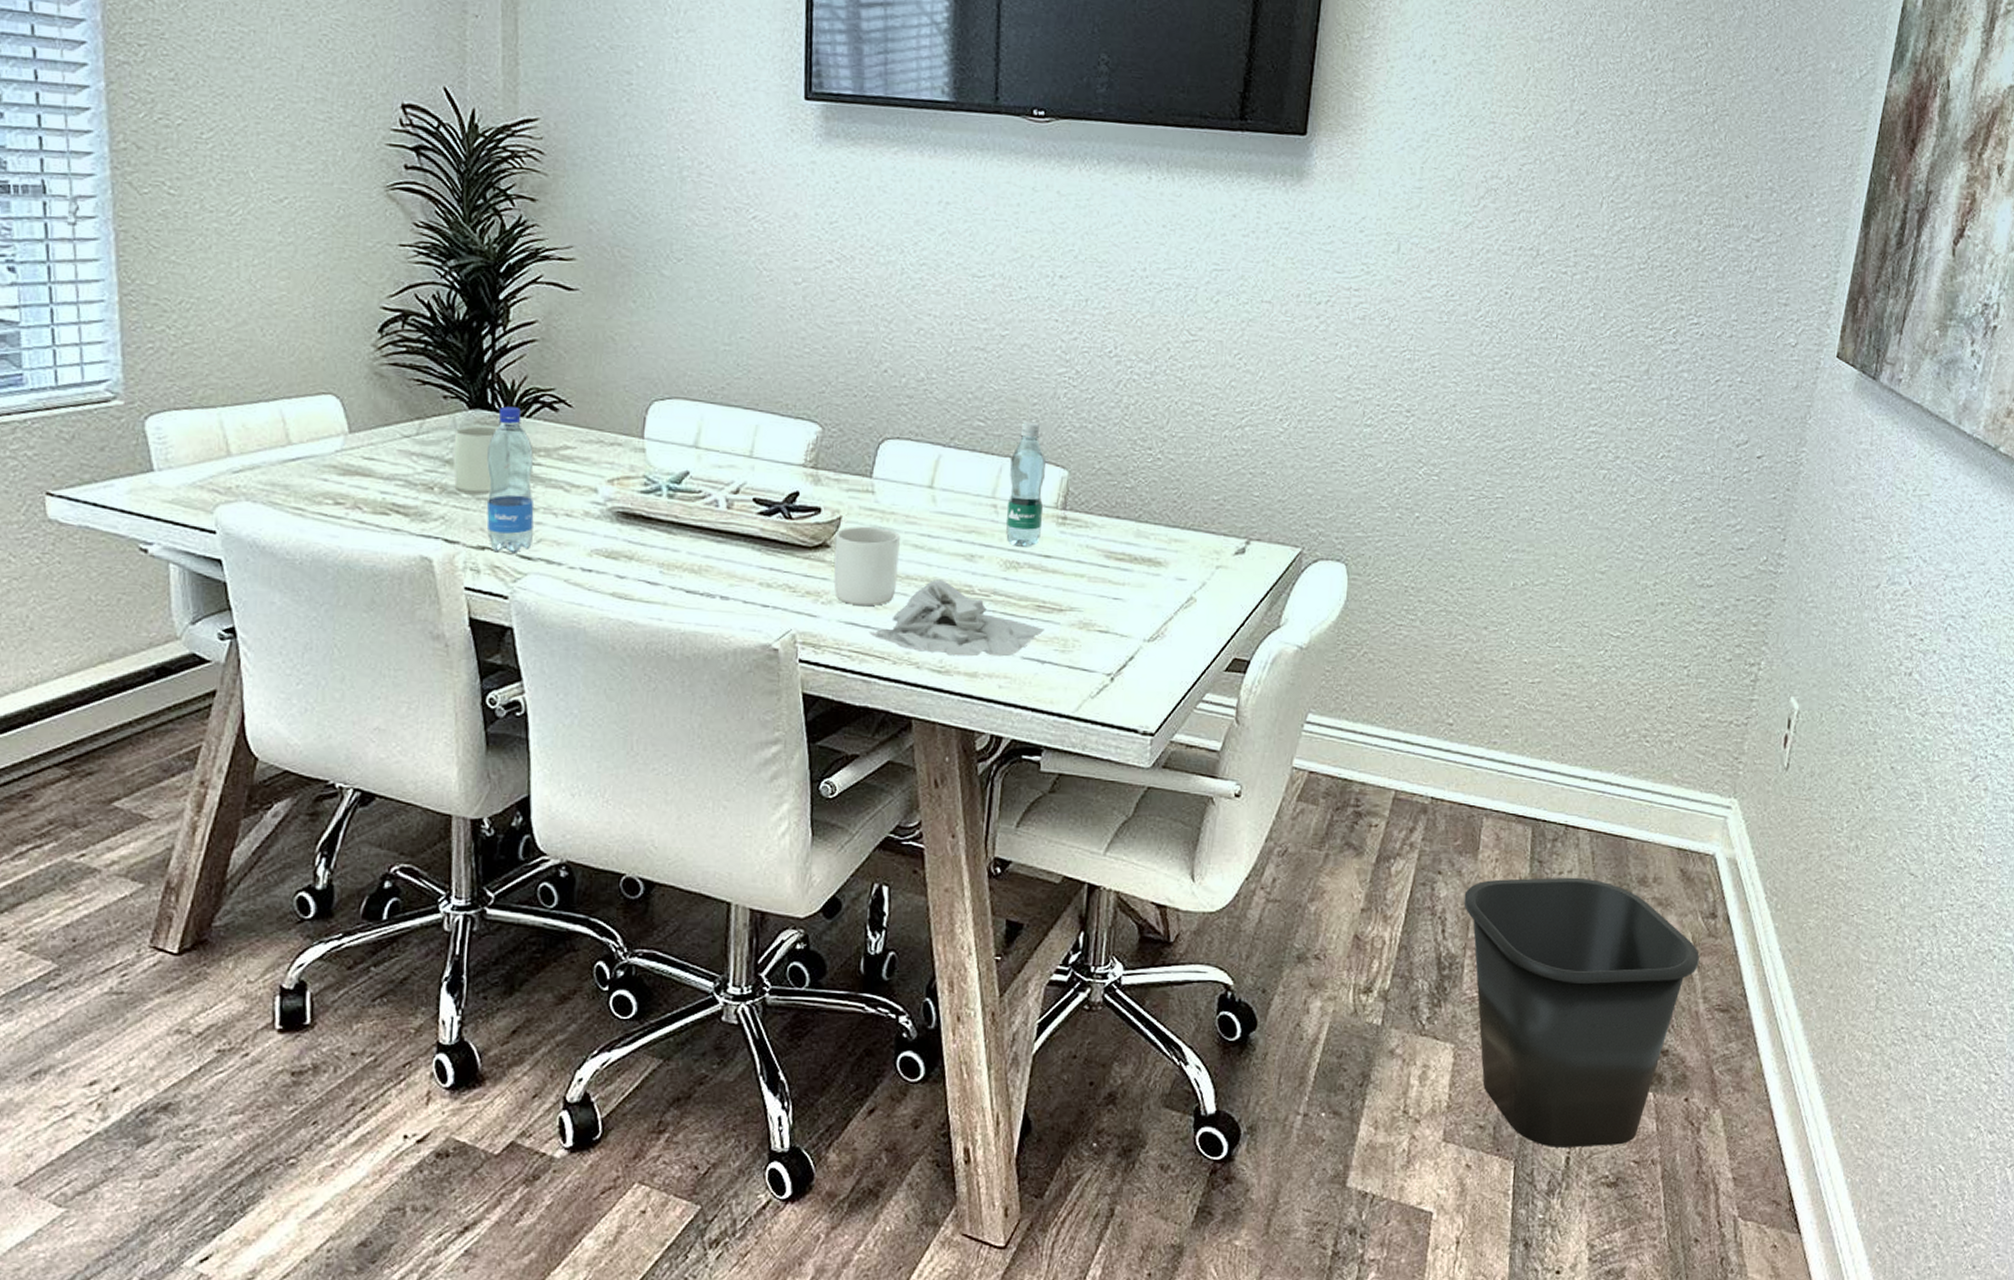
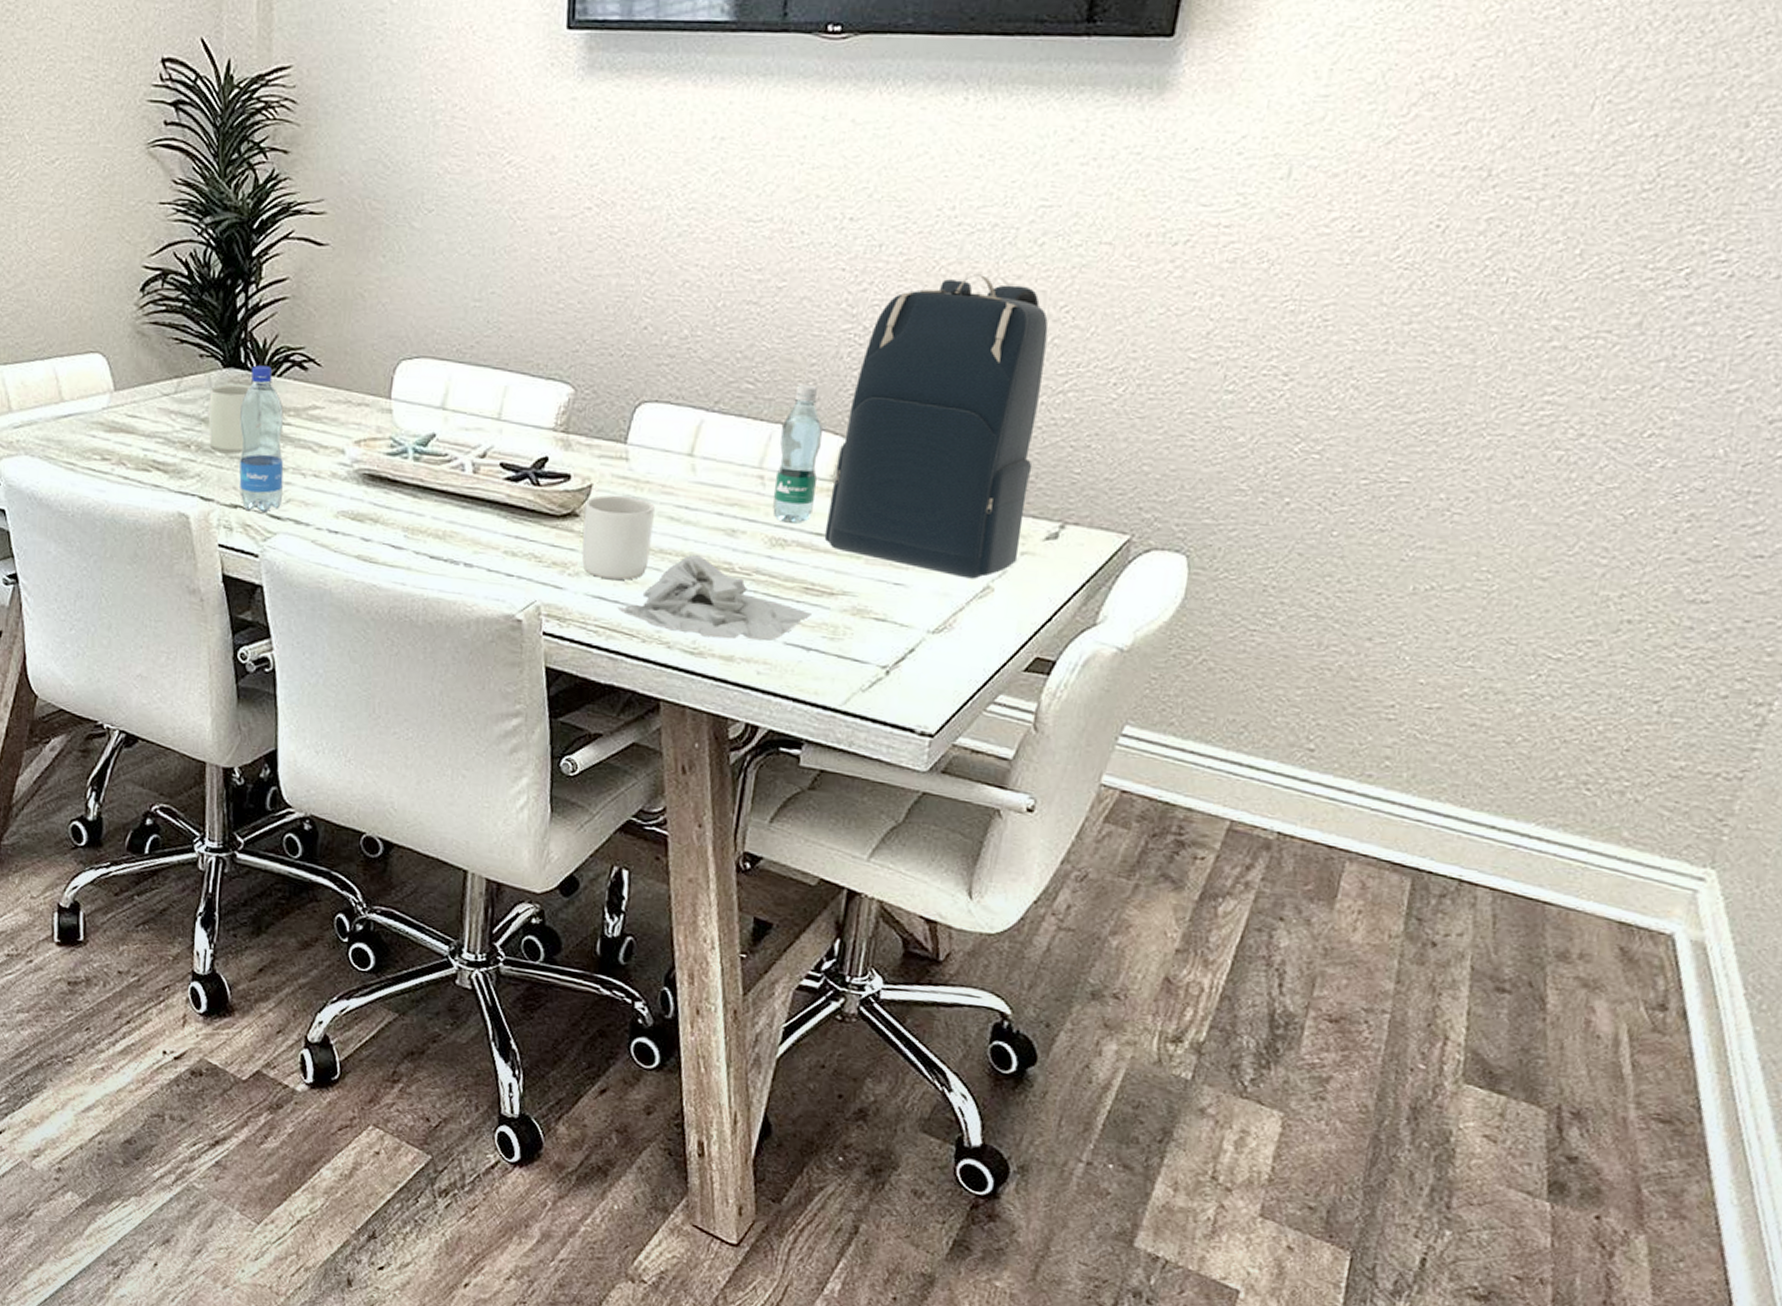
backpack: none [1052,326,1226,592] -> present [824,274,1048,579]
waste bin: present [1463,877,1699,1148] -> none [1310,933,1637,1256]

